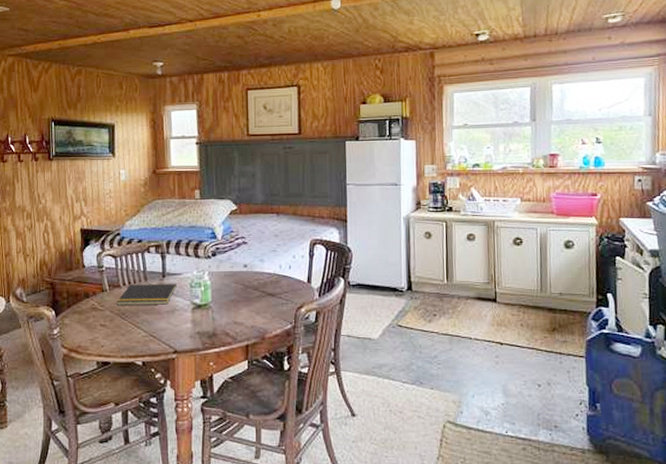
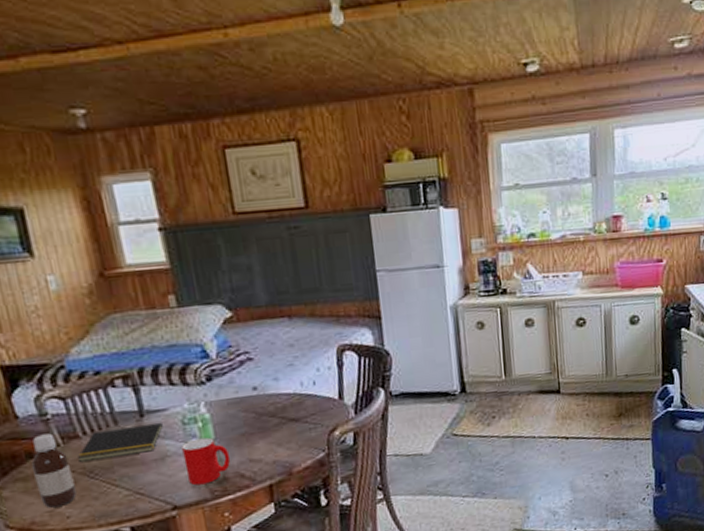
bottle: none [87,281,111,337] -> present [31,433,77,508]
cup: none [187,299,221,336] -> present [181,437,231,486]

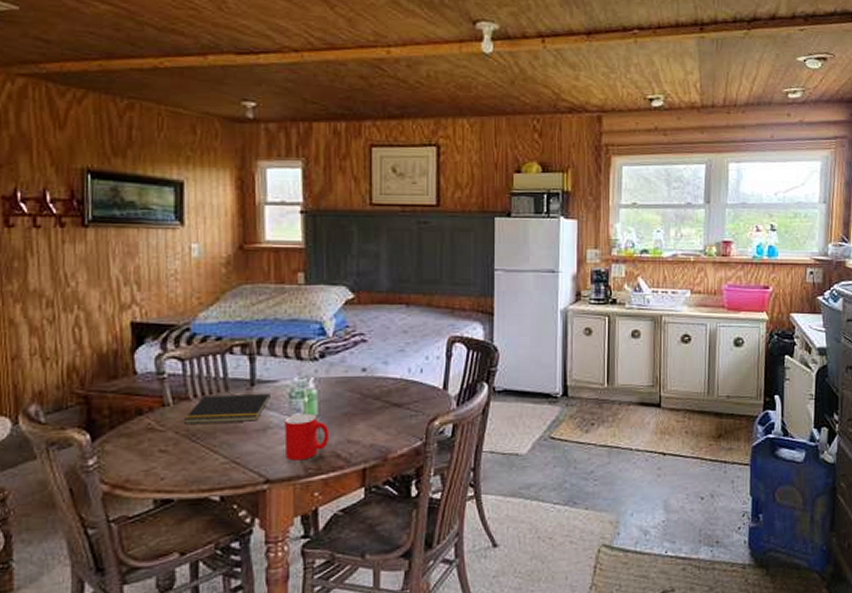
bottle: present [31,433,77,508] -> none [139,392,176,467]

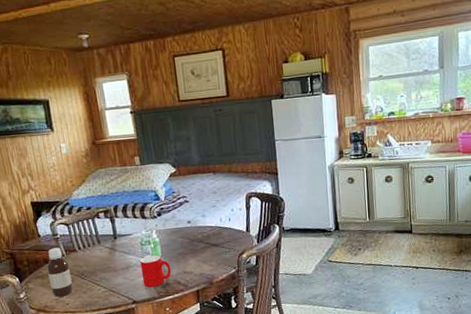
bottle: none [139,392,176,467] -> present [47,247,73,297]
notepad: present [183,394,270,424] -> none [74,244,128,267]

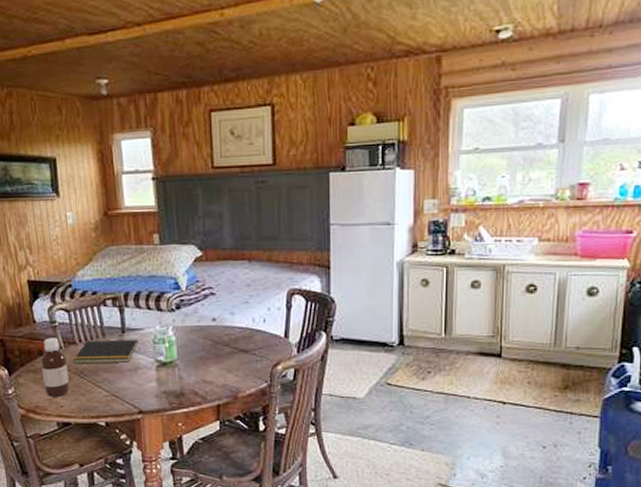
notepad: none [74,244,128,267] -> present [73,340,138,363]
cup: present [140,255,172,288] -> none [151,357,188,396]

